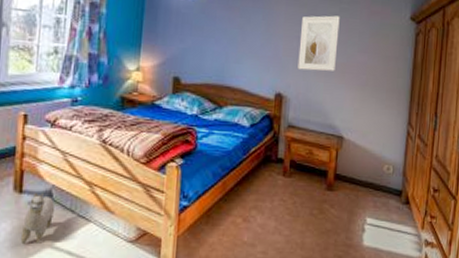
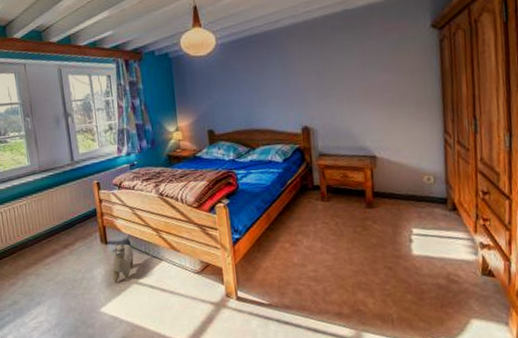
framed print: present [297,15,340,71] -> none [316,42,358,101]

